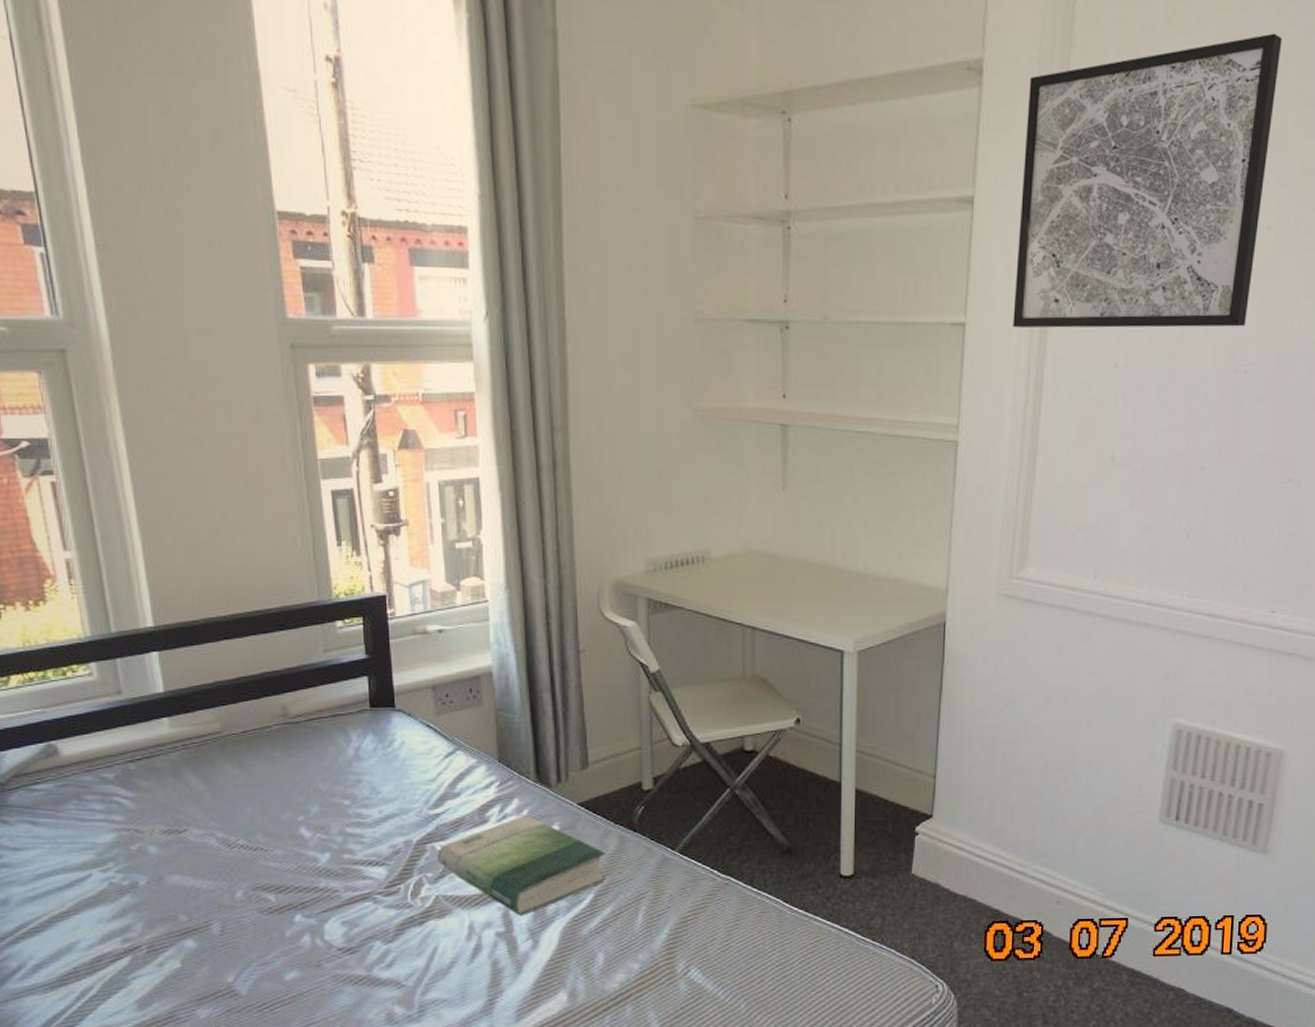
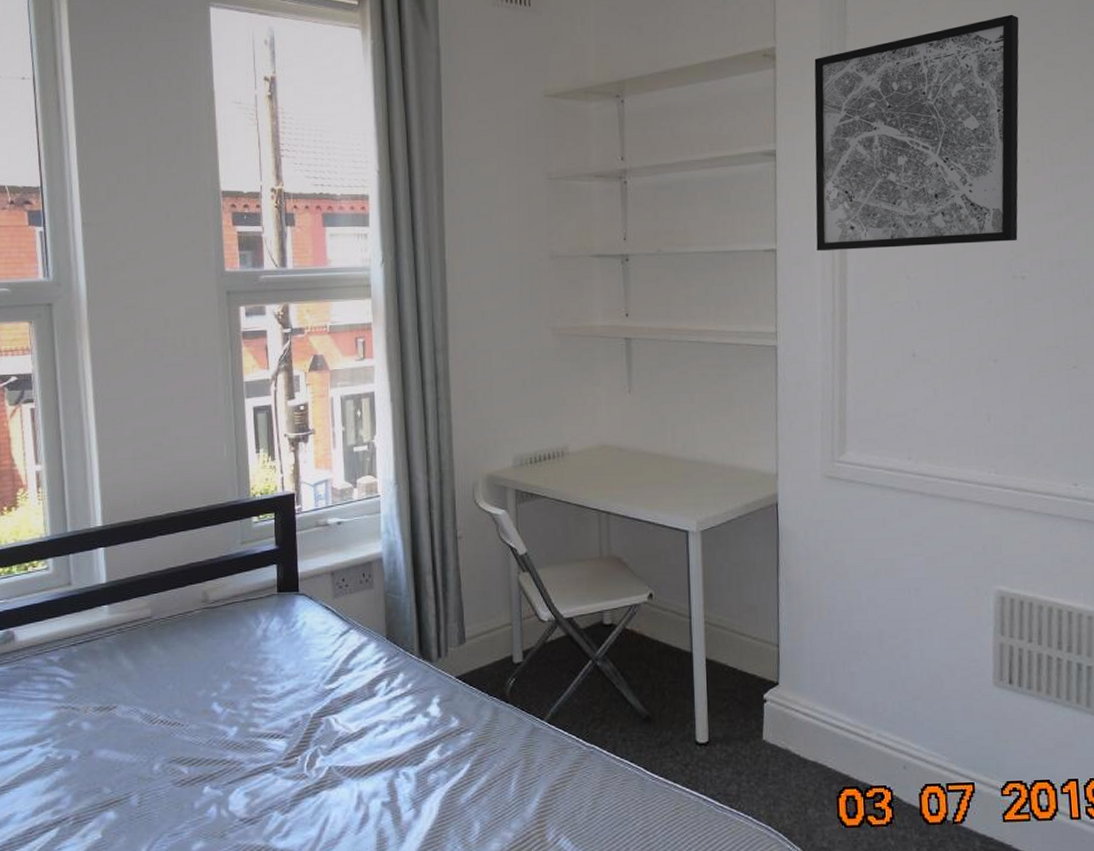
book: present [437,816,607,915] -> none [331,690,482,785]

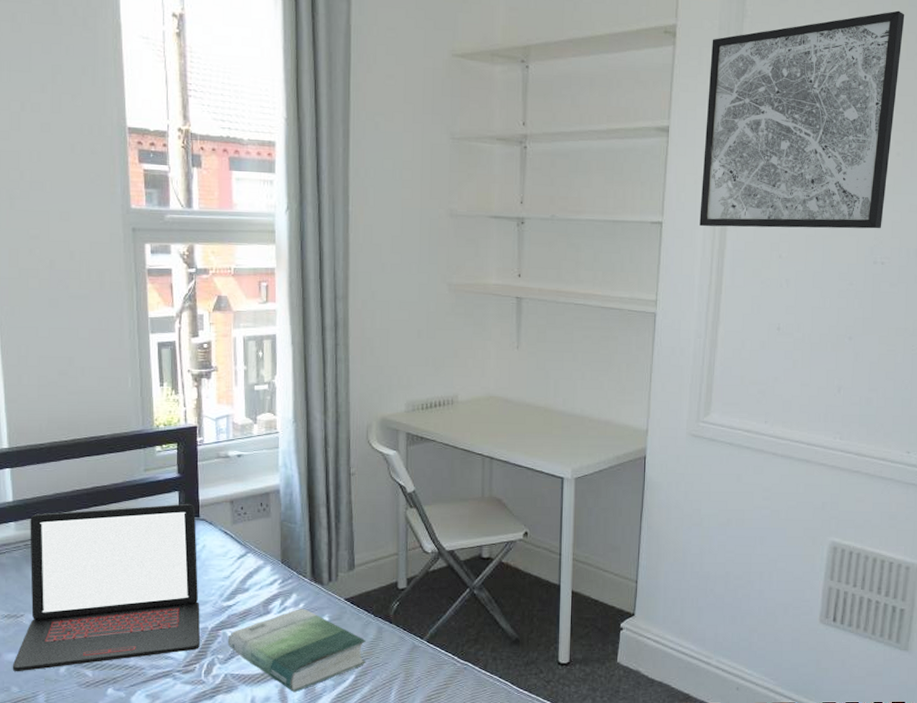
laptop: none [104,577,301,771] -> present [12,503,200,672]
book: none [331,690,482,785] -> present [227,609,367,692]

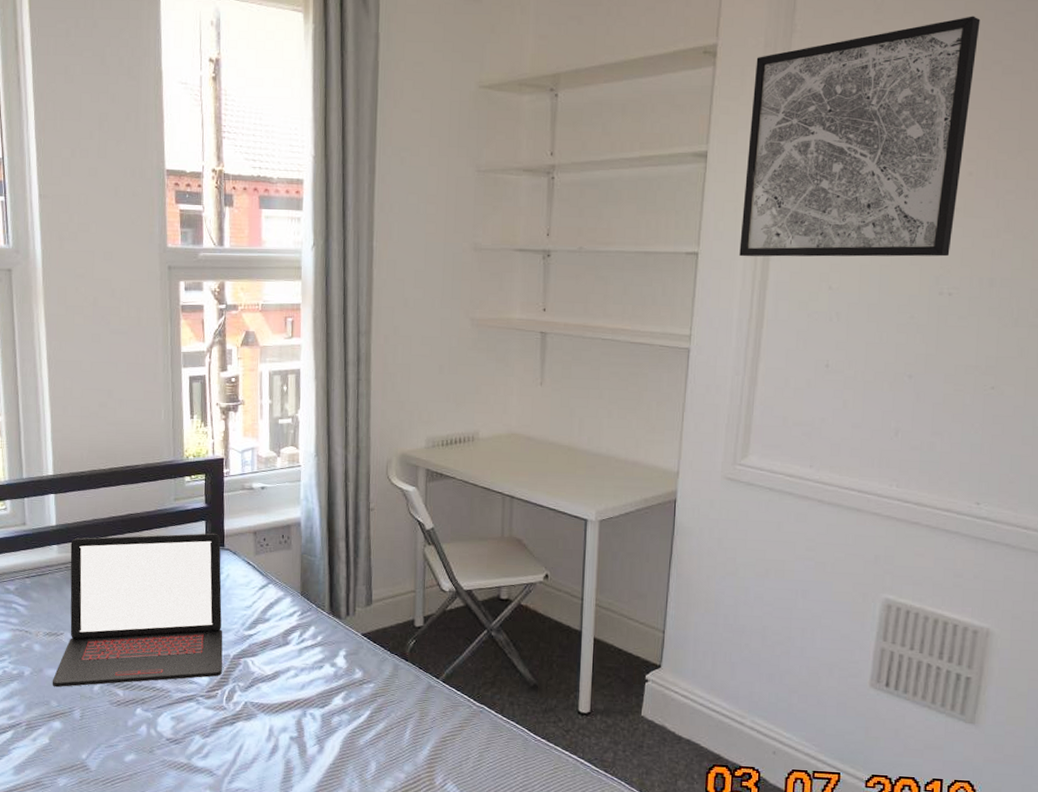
book: present [227,609,367,692] -> none [248,641,382,724]

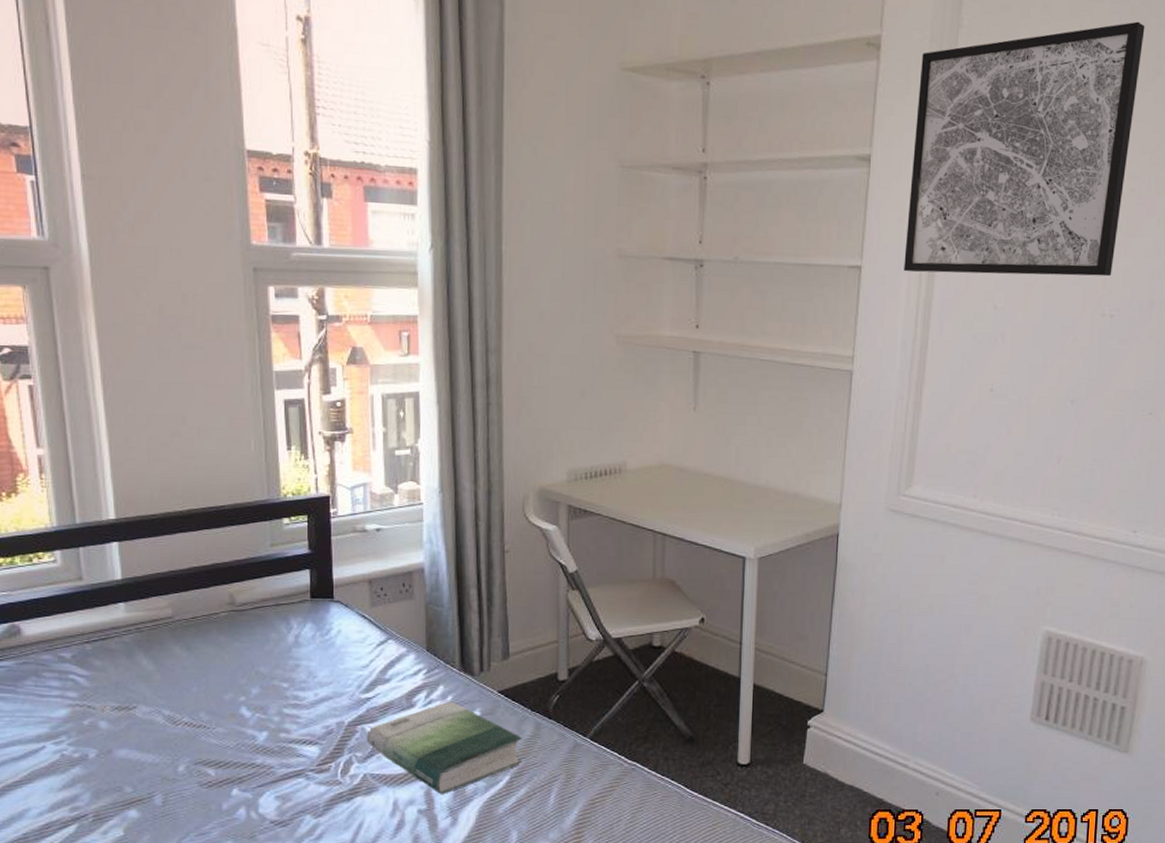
laptop: present [52,533,223,688] -> none [124,583,335,770]
book: none [248,641,382,724] -> present [366,702,523,794]

